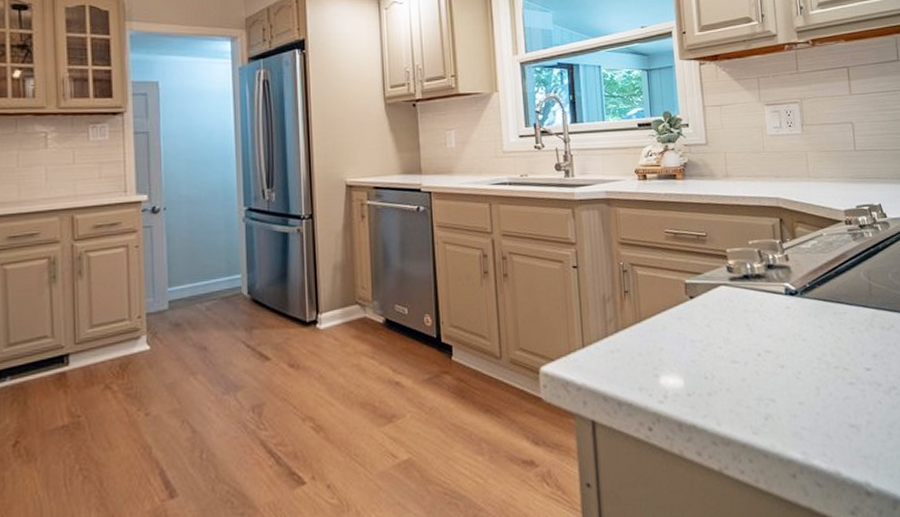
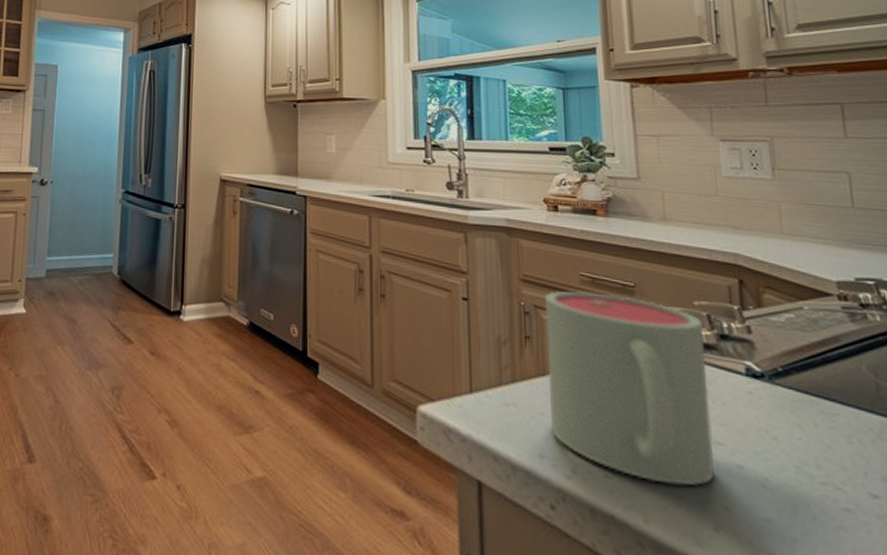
mug: none [638,244,765,392] -> present [544,291,715,486]

